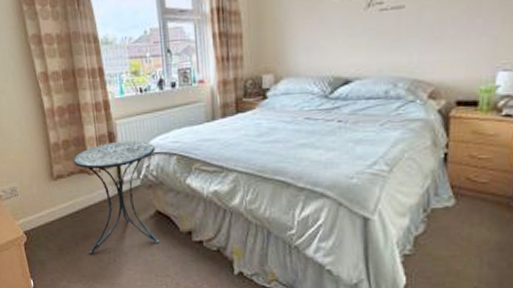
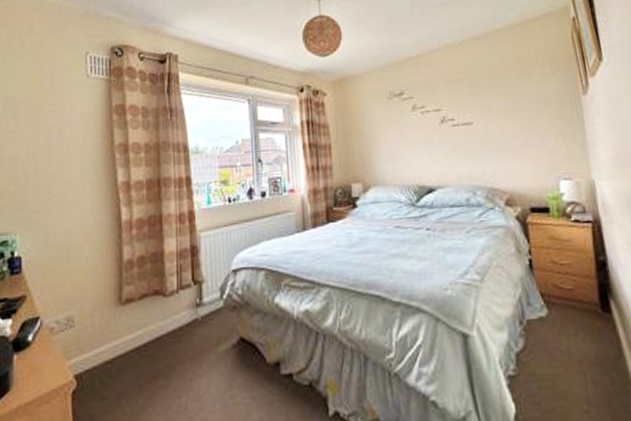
side table: present [73,140,160,254] -> none [147,254,243,401]

